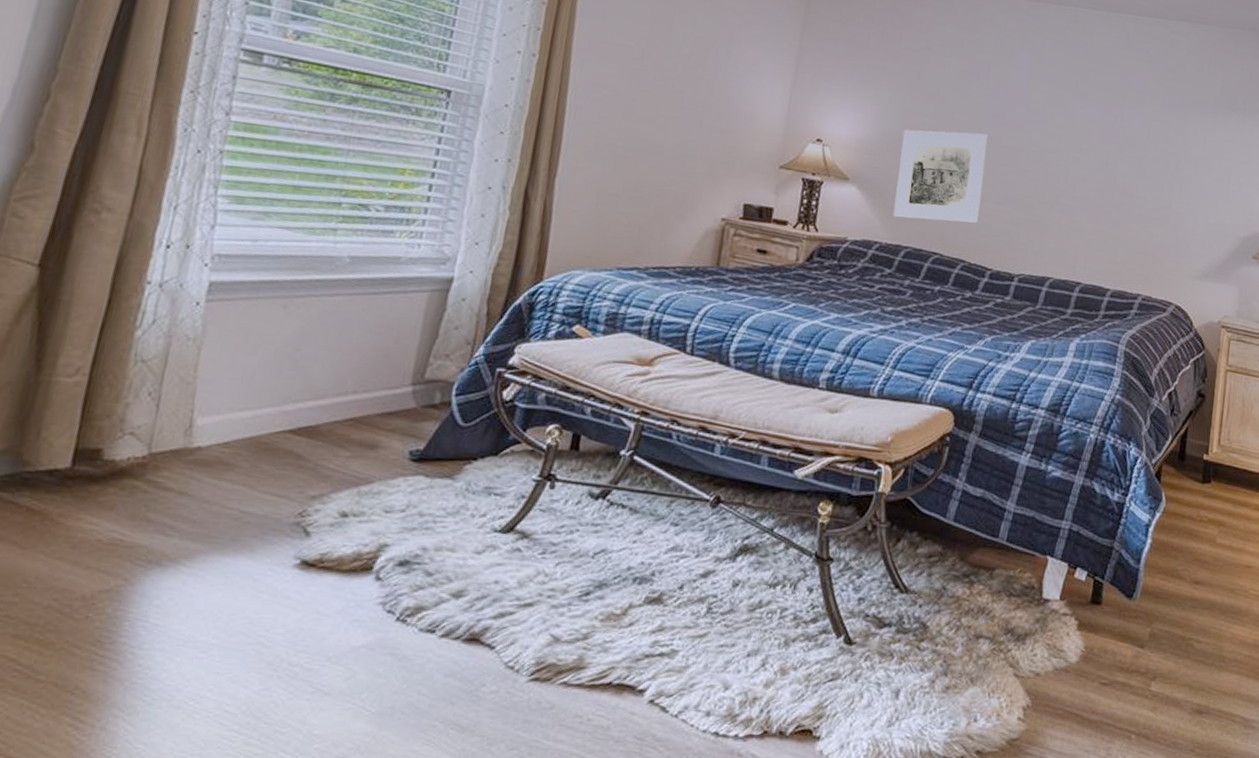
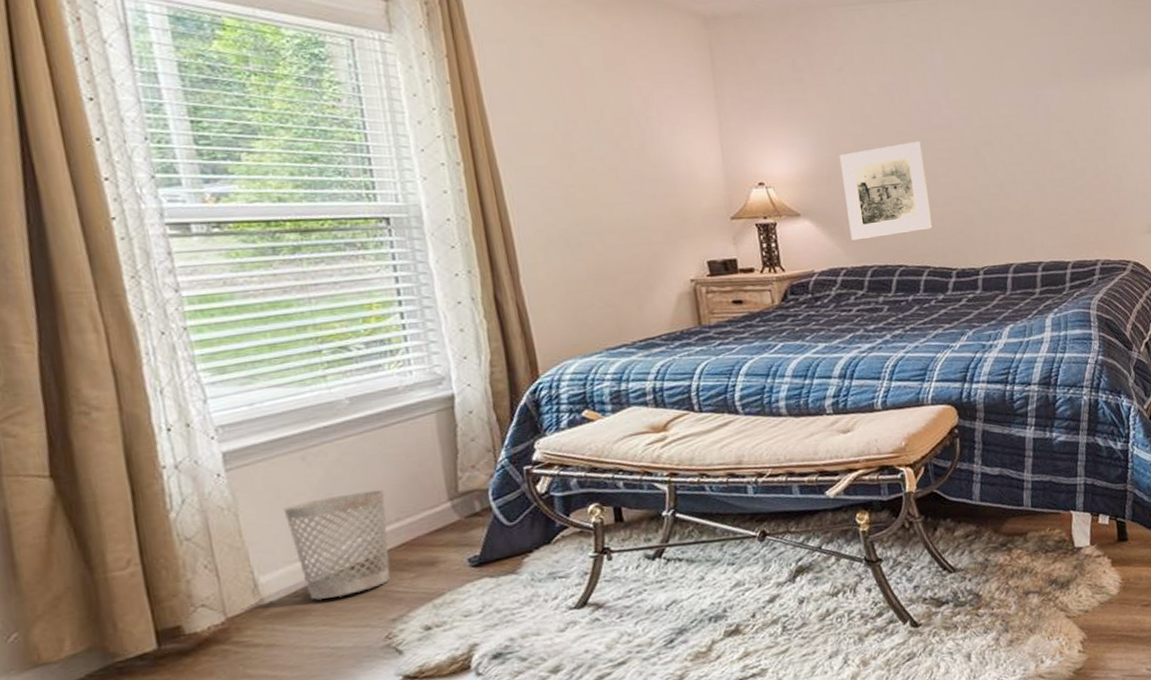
wastebasket: none [239,351,352,460] -> present [283,490,390,600]

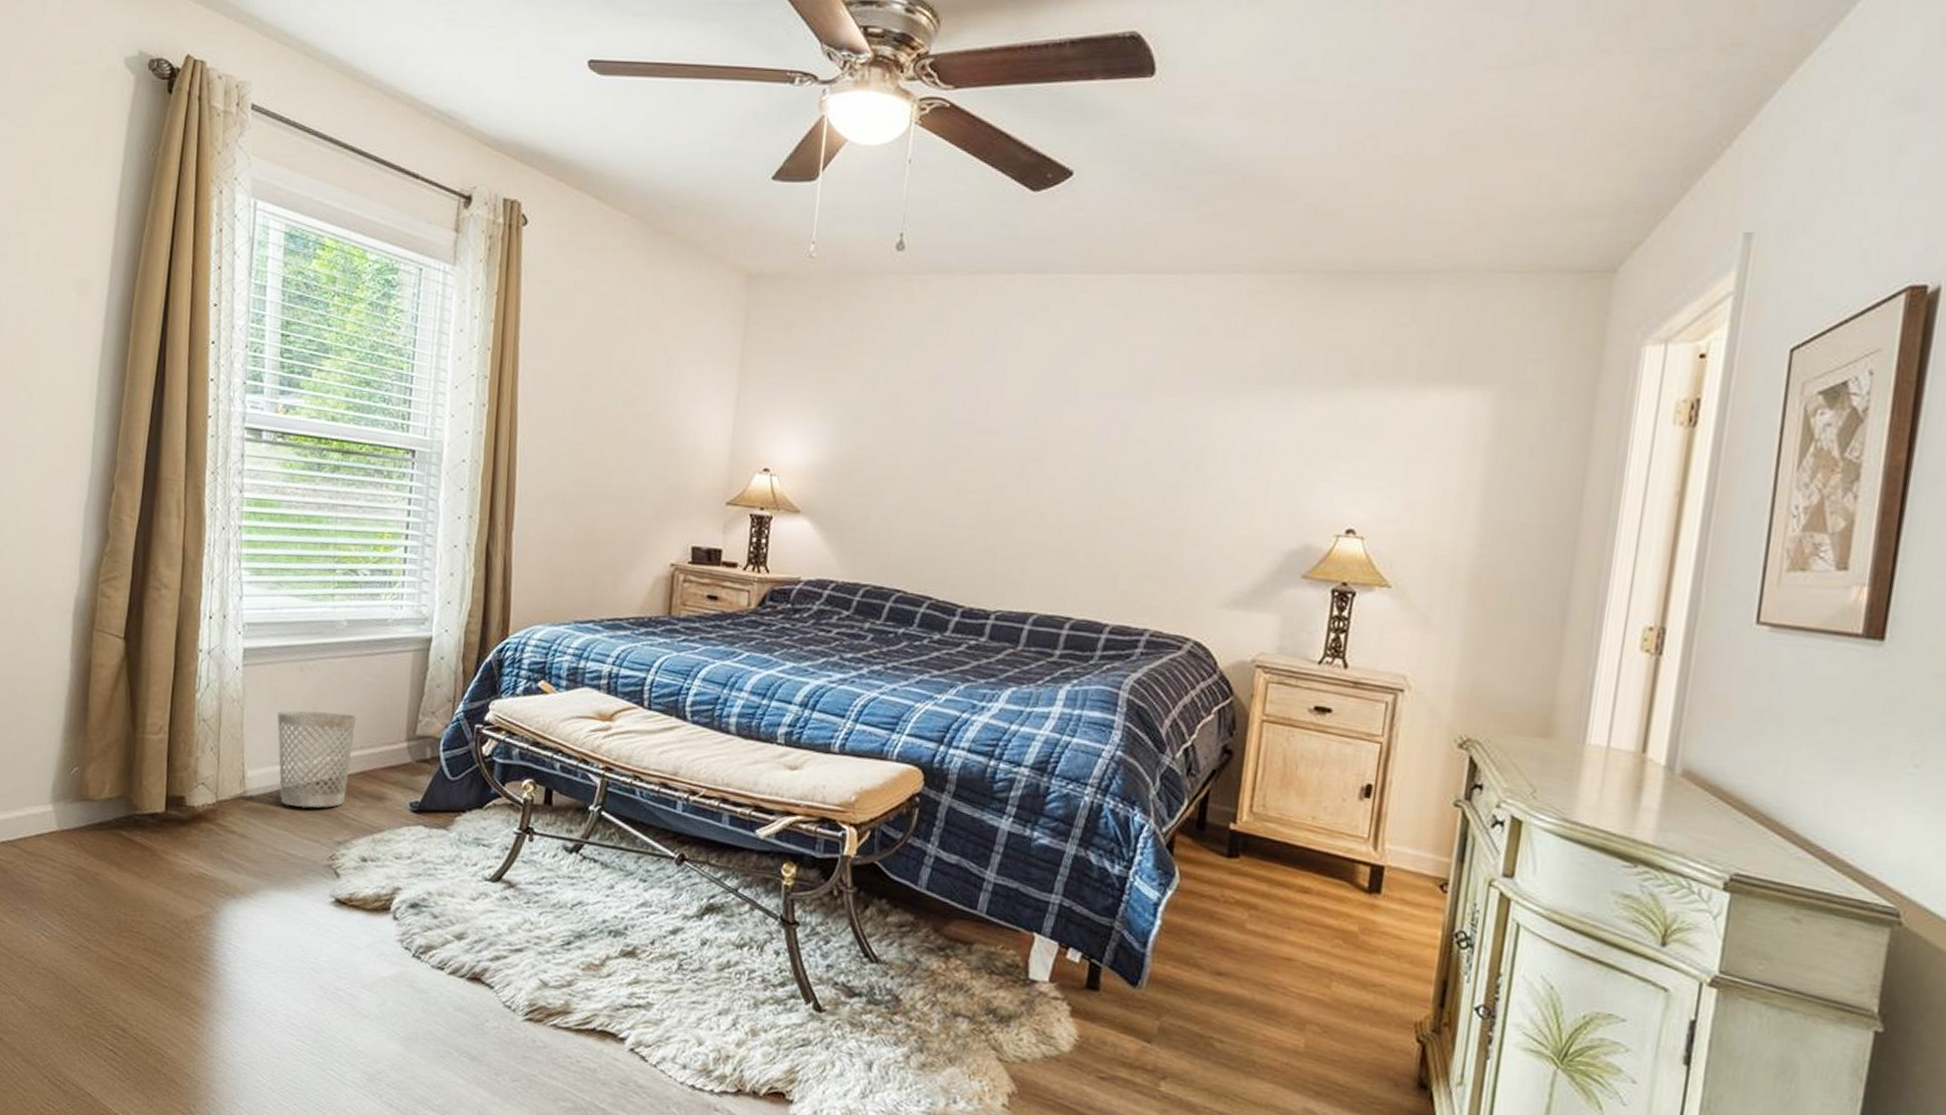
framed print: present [839,141,933,241] -> none [849,445,956,554]

